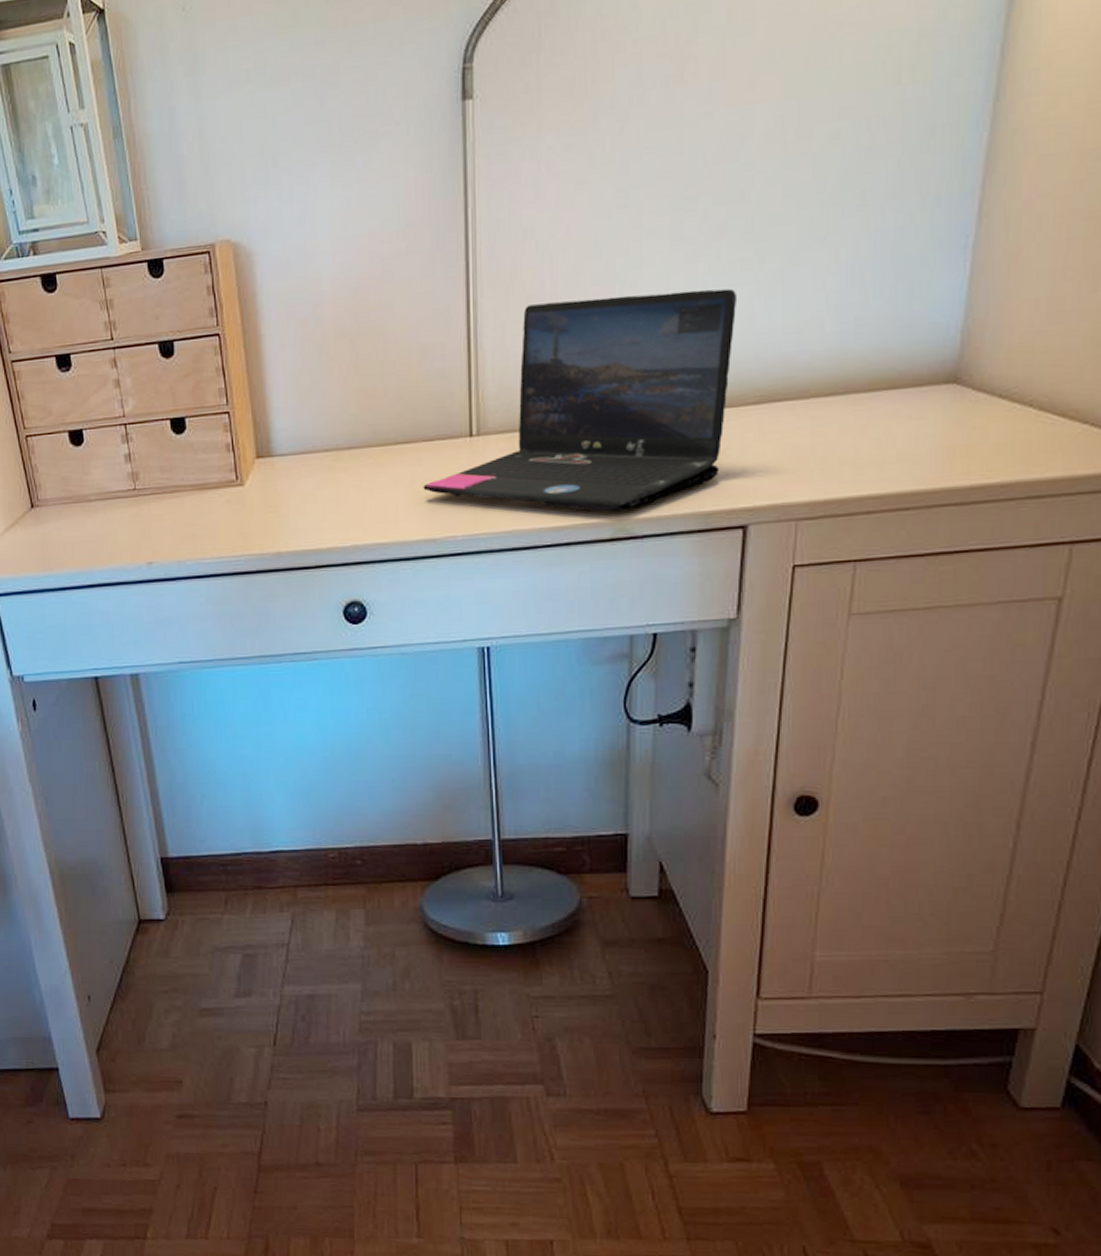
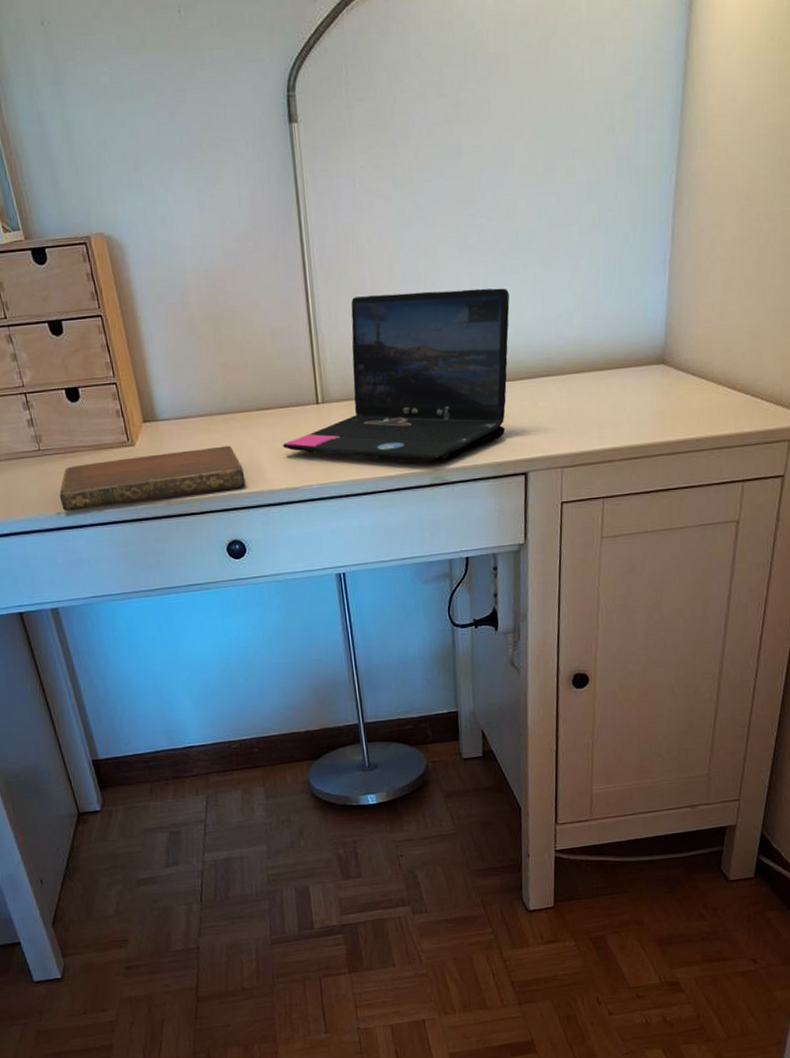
notebook: none [152,486,373,561] -> present [59,445,246,512]

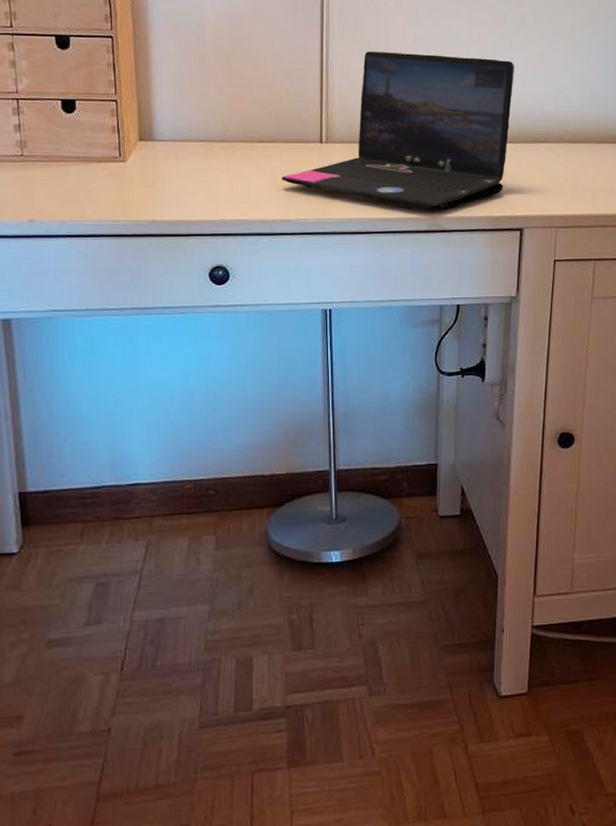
notebook: present [59,445,246,512] -> none [35,172,238,220]

